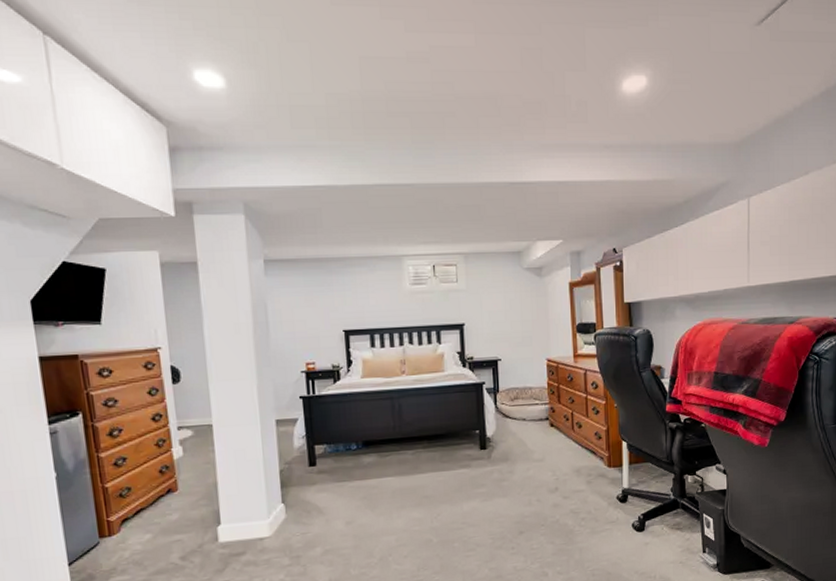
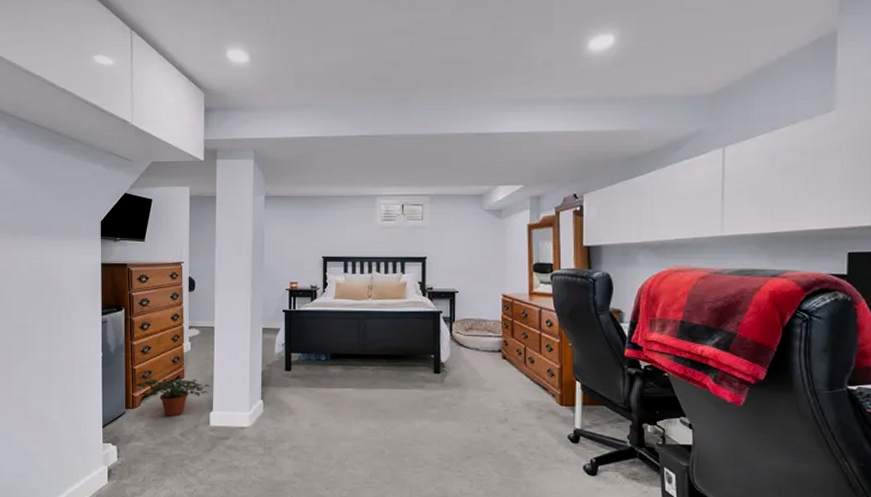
potted plant: none [110,489,215,539] -> present [135,376,211,416]

